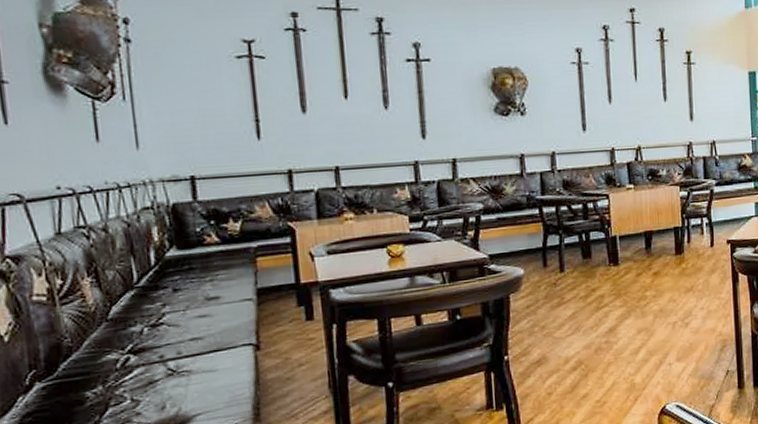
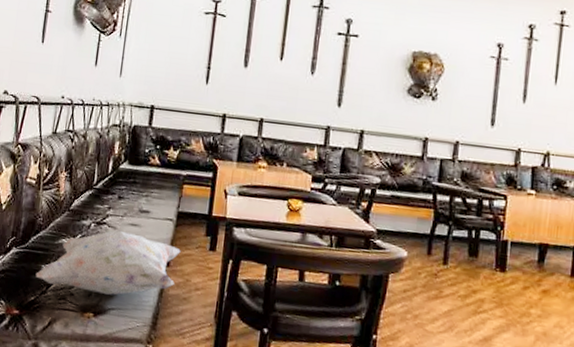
decorative pillow: none [79,325,271,411] -> present [35,230,181,295]

